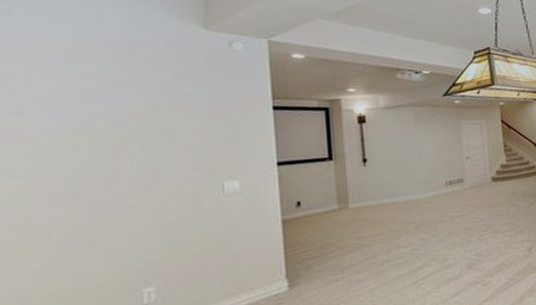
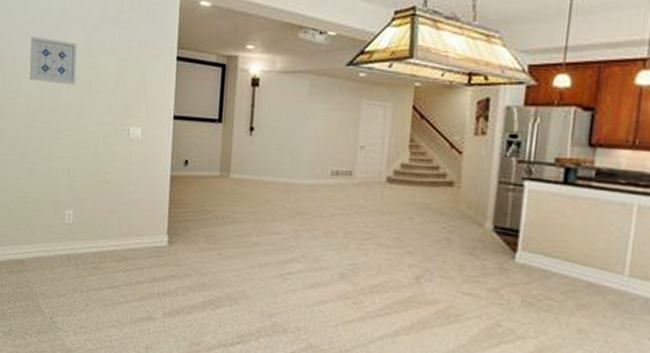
wall art: none [65,104,141,154] -> present [29,36,77,85]

